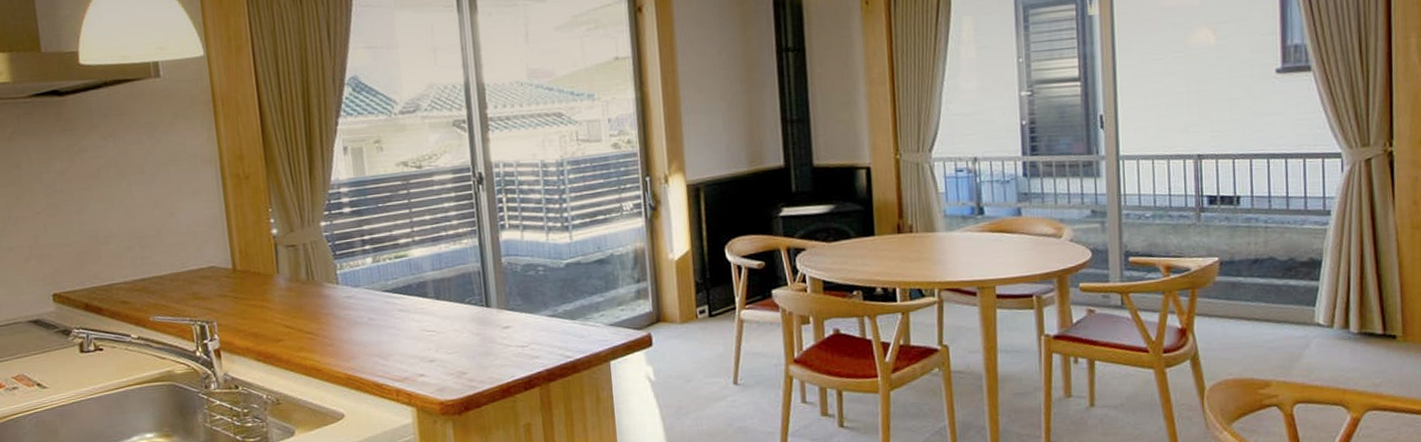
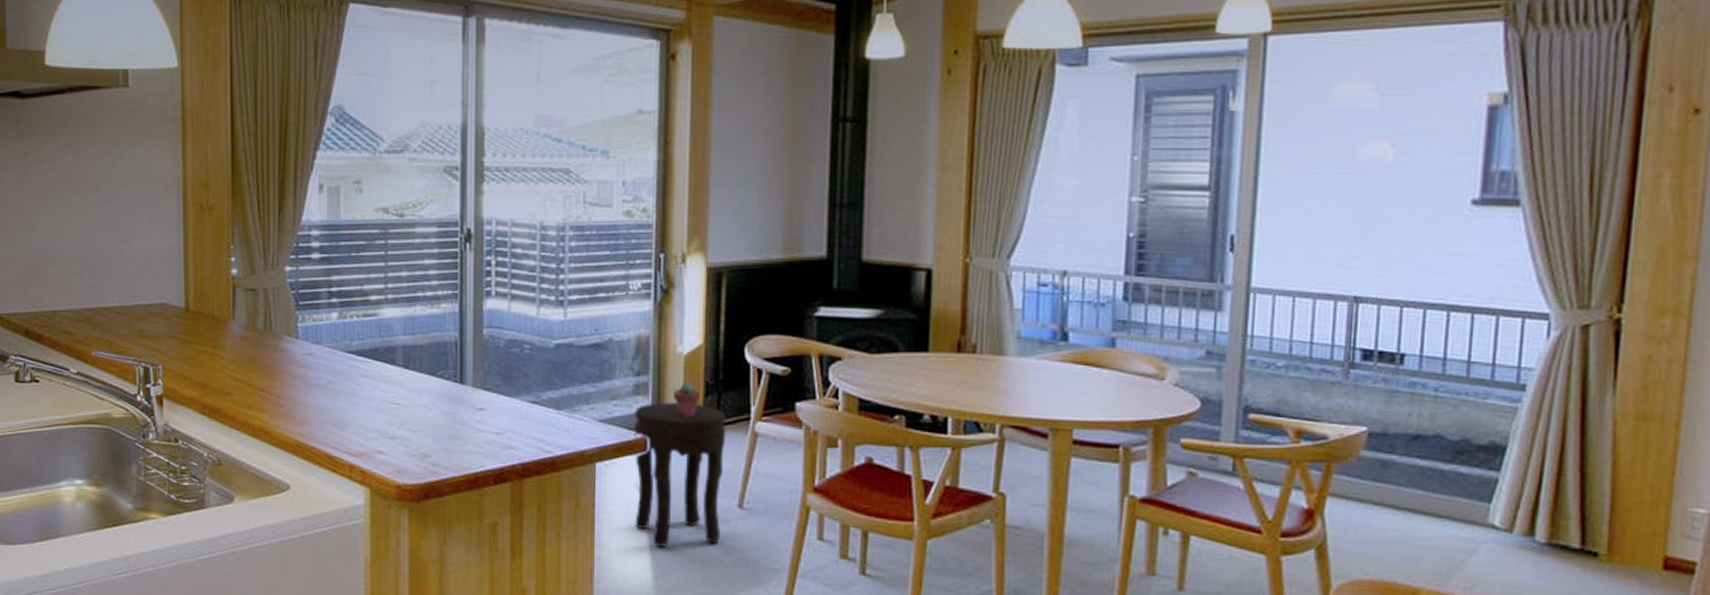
side table: none [638,301,721,426] -> present [634,401,727,547]
potted succulent: none [669,283,692,314] -> present [672,382,700,418]

